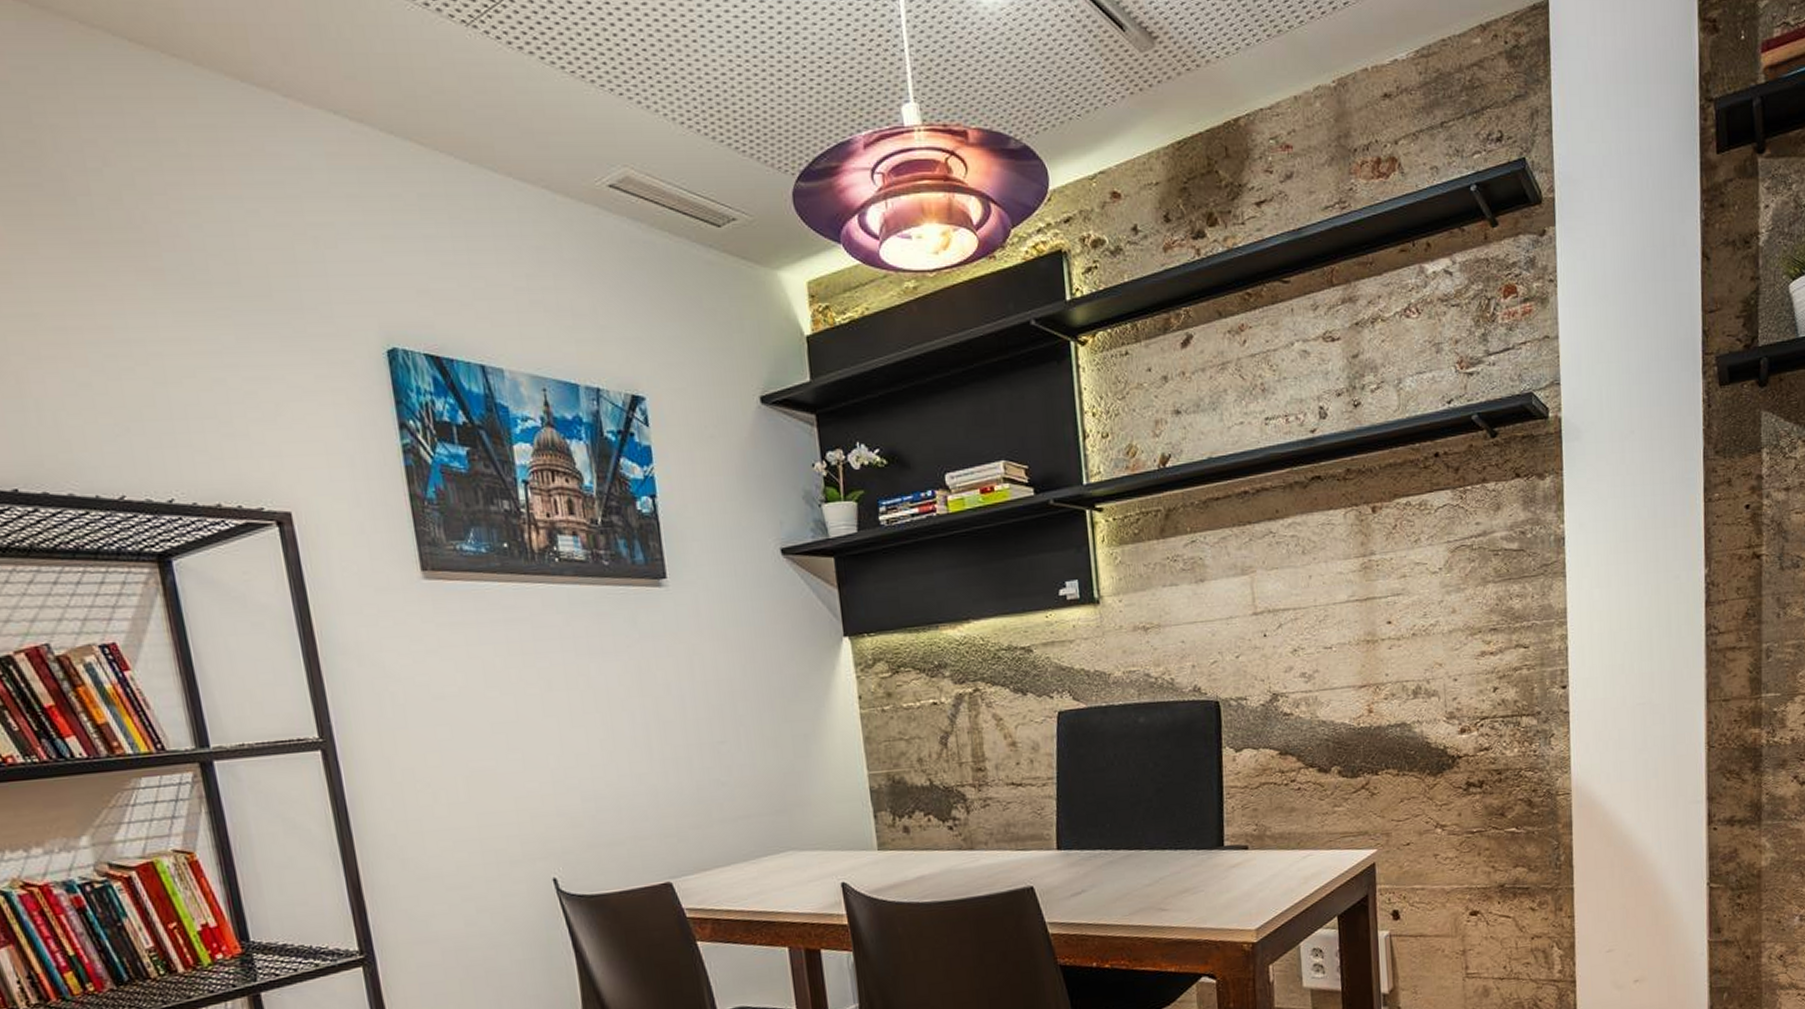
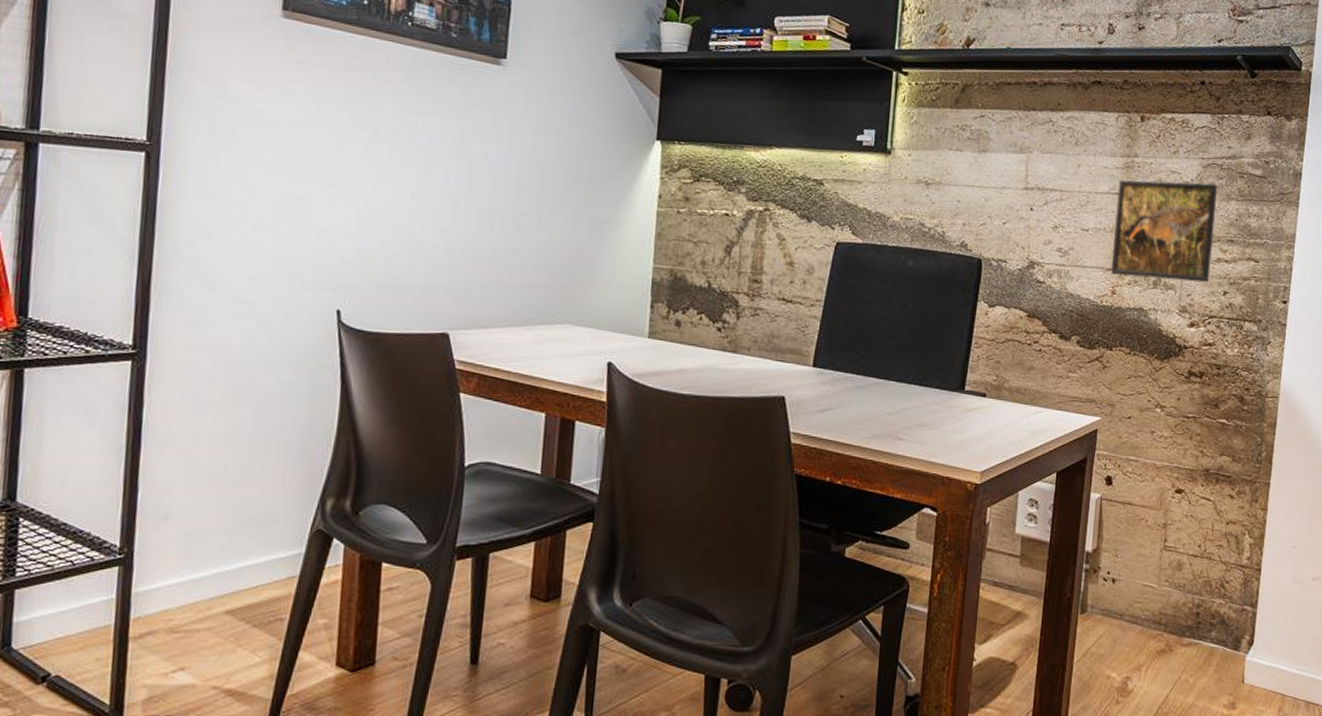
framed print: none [1358,569,1476,692] -> present [1111,179,1218,283]

